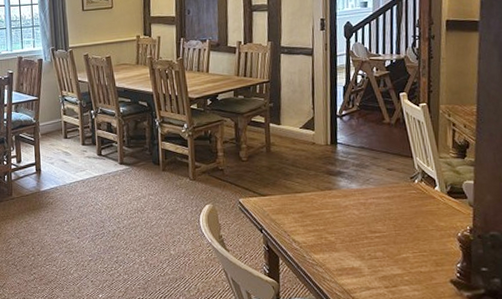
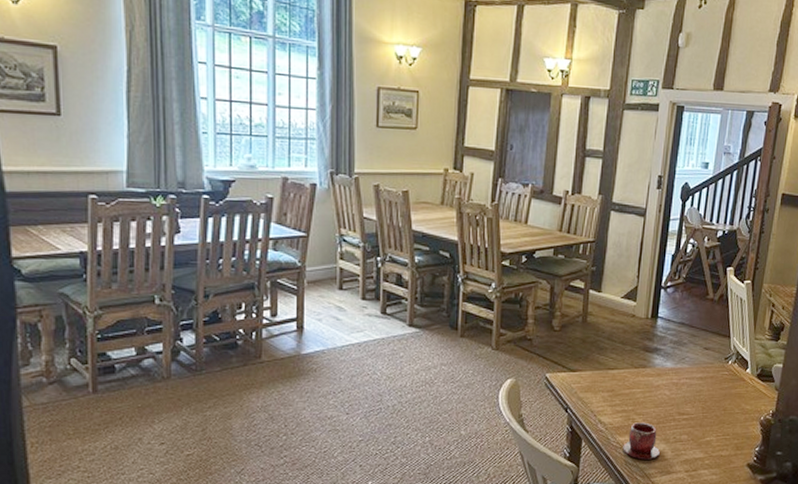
teacup: none [319,240,356,276] -> present [622,422,660,460]

